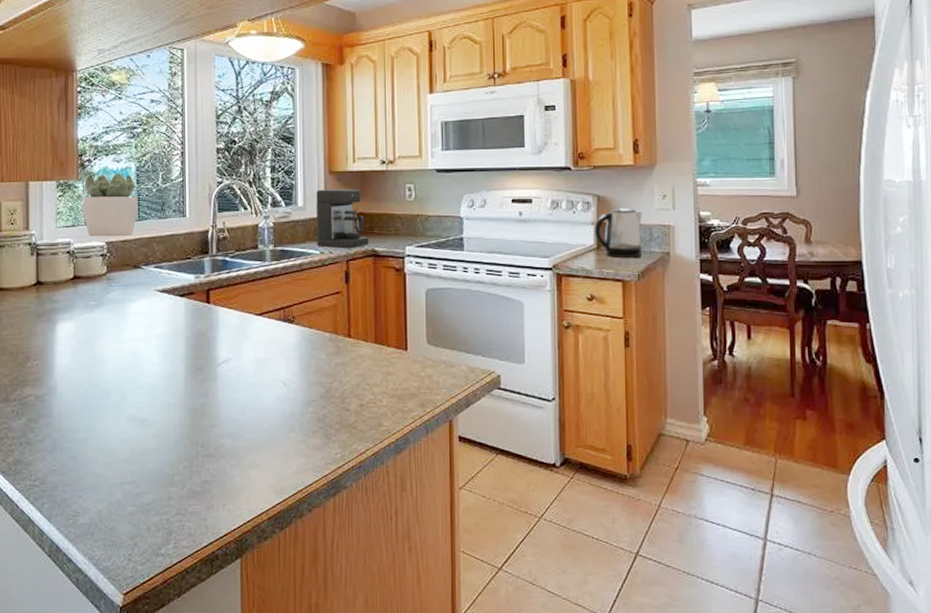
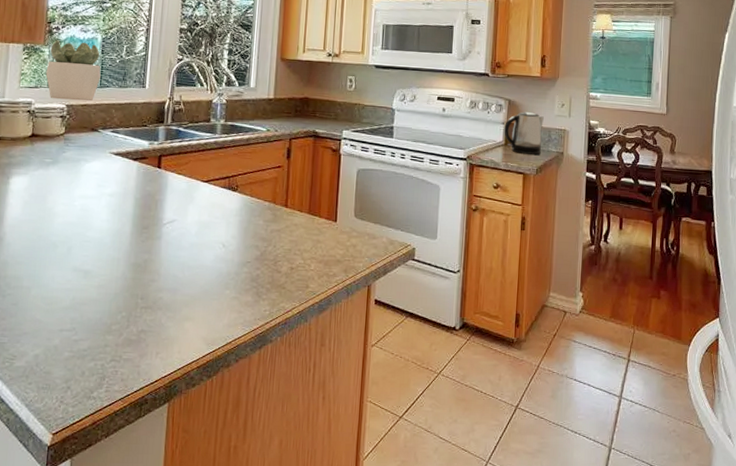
coffee maker: present [316,189,369,249] -> none [264,74,311,129]

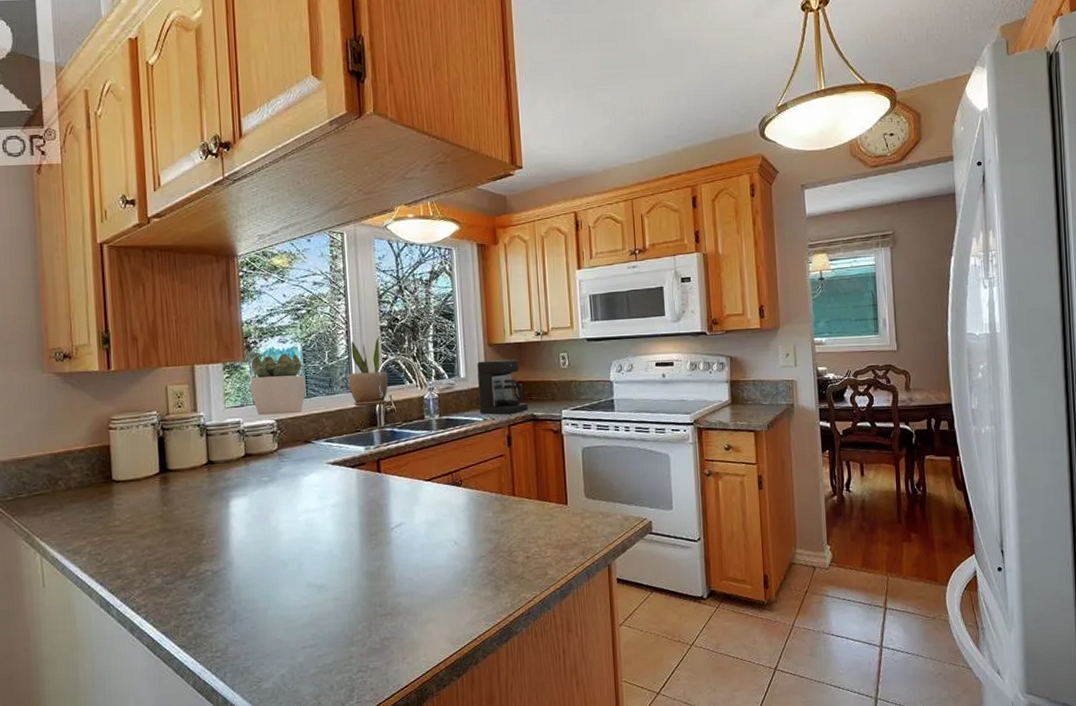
potted plant: none [142,37,181,104] -> present [348,336,388,406]
coffee maker: none [264,74,311,129] -> present [477,359,528,415]
kettle: present [504,112,544,156] -> none [729,366,771,412]

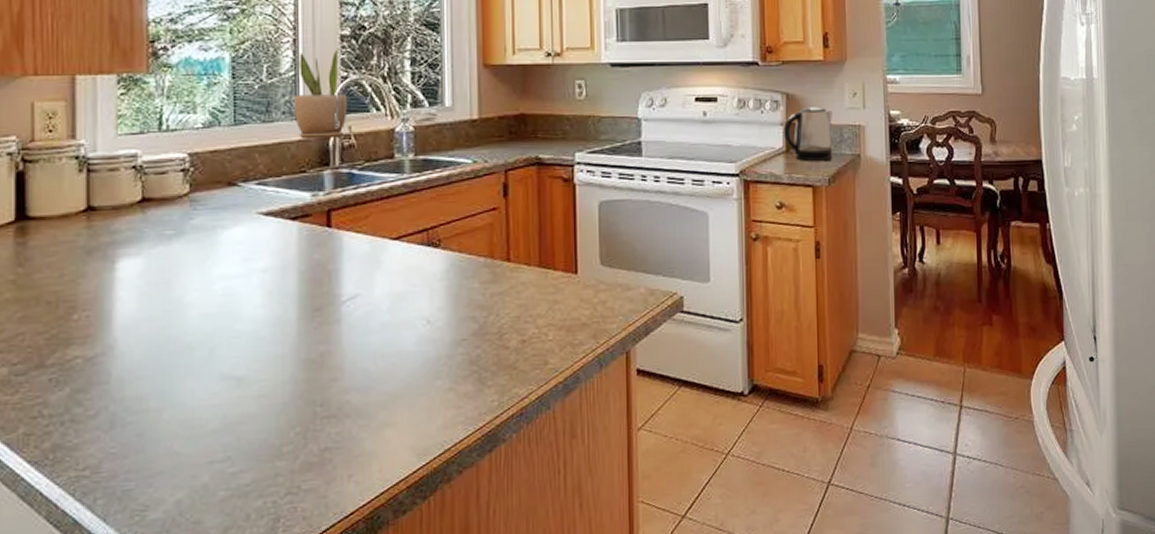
succulent plant: present [249,353,306,416] -> none [154,64,234,147]
coffee maker: present [477,359,528,415] -> none [468,86,532,157]
kettle: none [729,366,771,412] -> present [784,107,833,162]

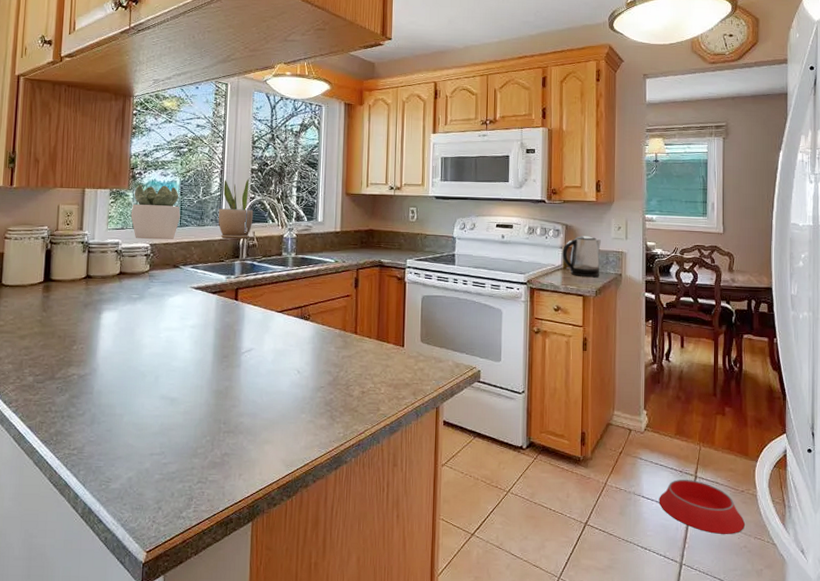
succulent plant: none [154,64,234,147] -> present [130,184,181,240]
pet bowl: none [917,410,1021,475] -> present [659,479,745,534]

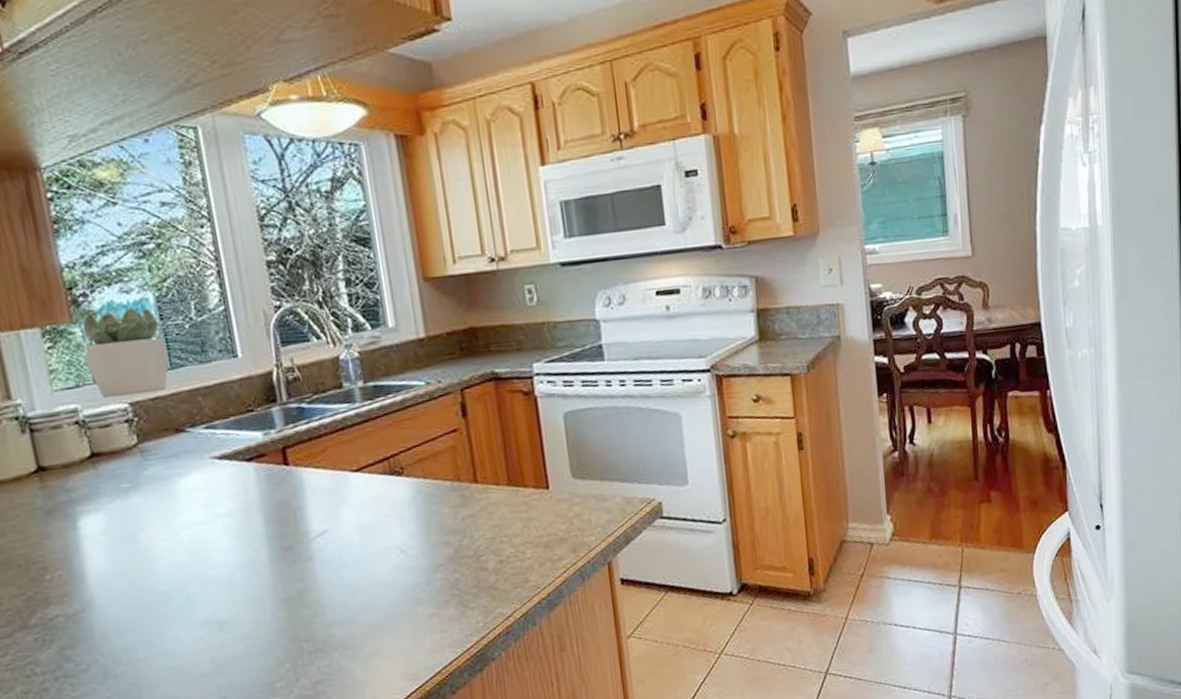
potted plant: present [218,177,254,239] -> none [226,275,287,377]
kettle: present [562,236,601,278] -> none [755,288,811,350]
pet bowl: present [659,479,745,534] -> none [915,591,1024,652]

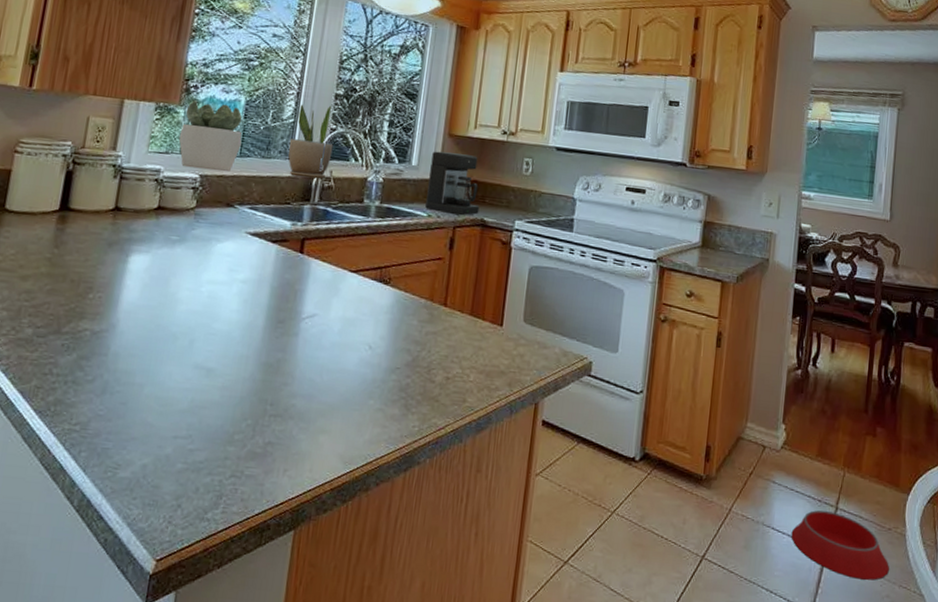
potted plant: none [226,275,287,377] -> present [288,104,334,180]
coffee maker: none [410,297,487,377] -> present [425,151,480,216]
pet bowl: none [915,591,1024,652] -> present [791,510,889,580]

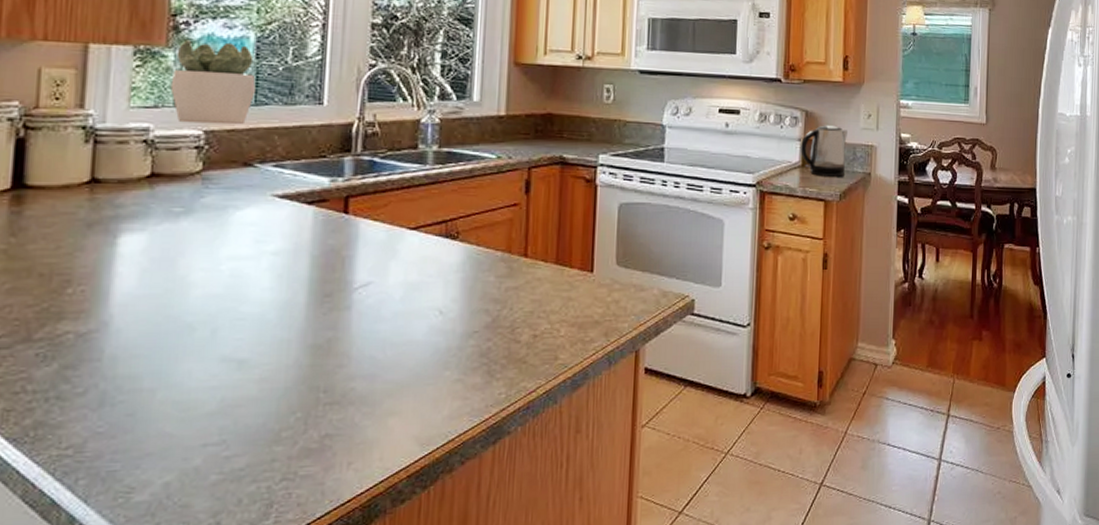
potted plant: present [288,104,334,180] -> none [317,35,375,125]
coffee maker: present [425,151,480,216] -> none [493,83,557,154]
kettle: none [701,209,748,261] -> present [801,125,847,178]
pet bowl: present [791,510,889,580] -> none [906,419,999,481]

